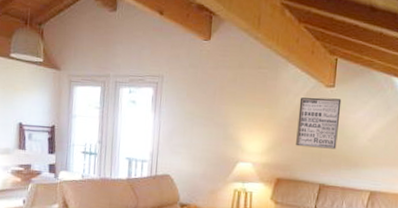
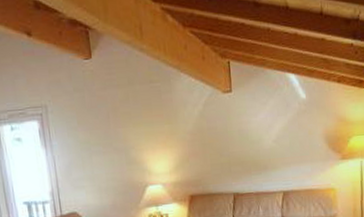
wall art: present [296,97,342,149] -> none [199,103,244,159]

